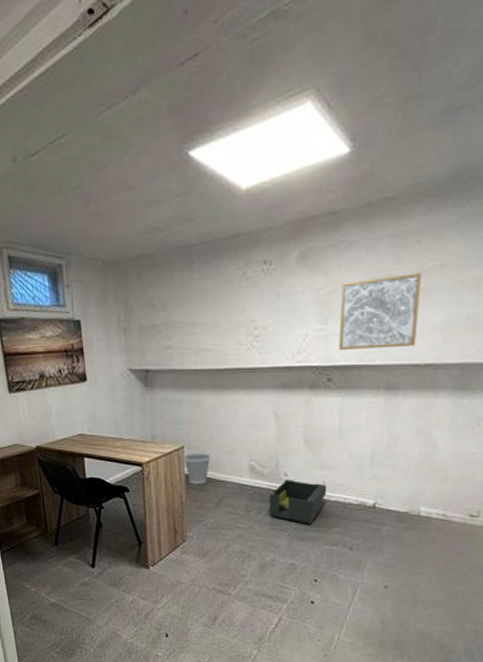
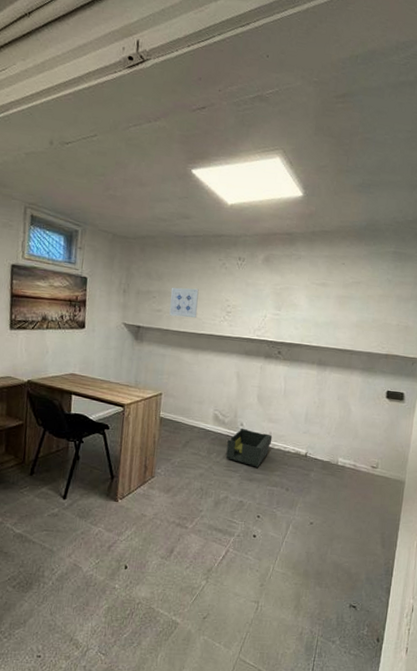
wall art: none [180,312,217,352] -> present [169,287,199,318]
wastebasket: present [183,453,211,484] -> none [160,399,184,427]
wall art: present [339,273,421,351] -> none [287,283,345,336]

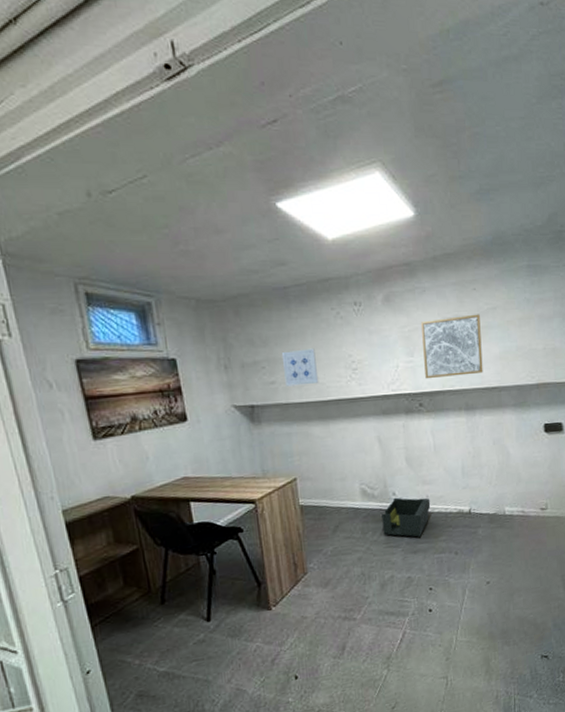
wall art: none [287,283,345,336] -> present [420,314,483,379]

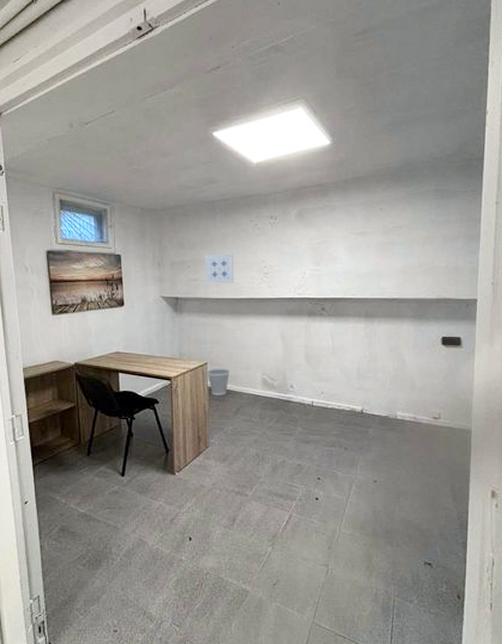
wastebasket: none [297,482,324,515] -> present [207,368,231,396]
storage bin: present [382,497,431,537] -> none [279,390,325,429]
wall art: present [420,314,483,379] -> none [328,231,385,287]

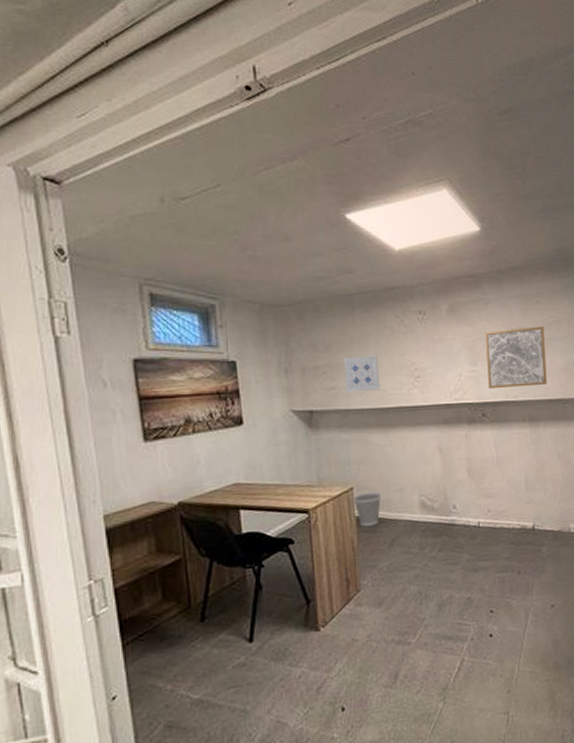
wall art: none [328,231,385,287] -> present [484,326,547,389]

